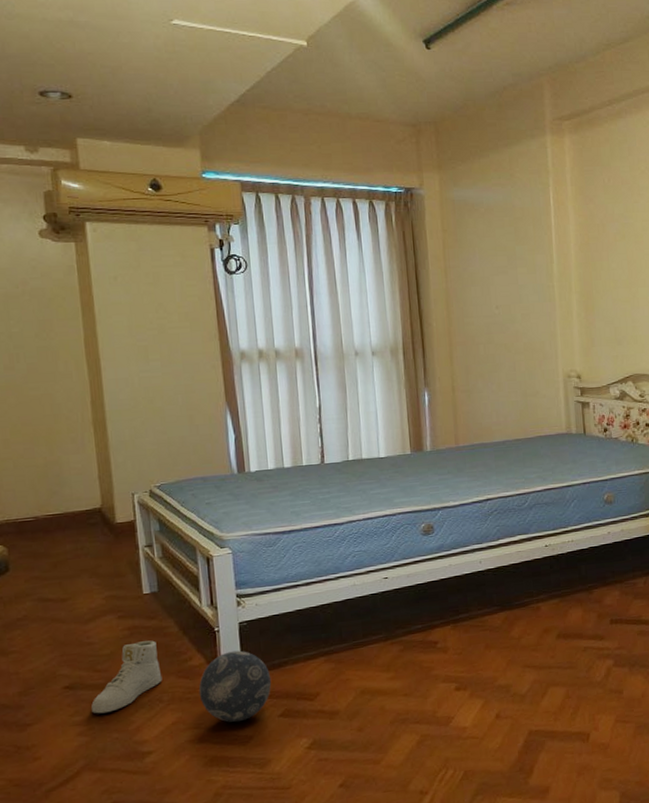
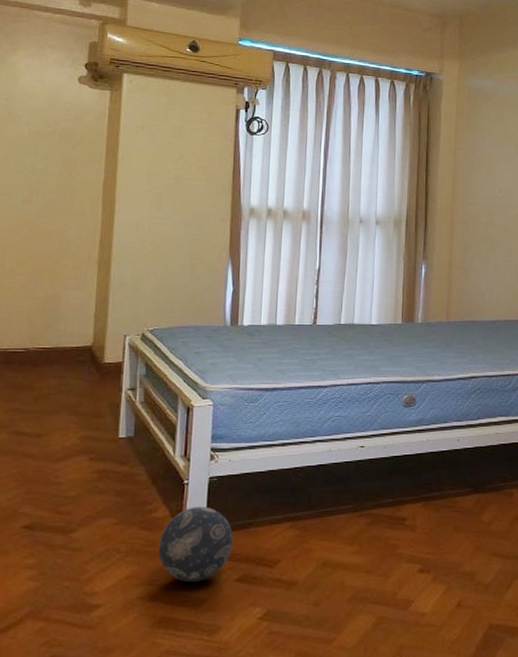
sneaker: present [91,640,162,714] -> none [47,487,124,559]

